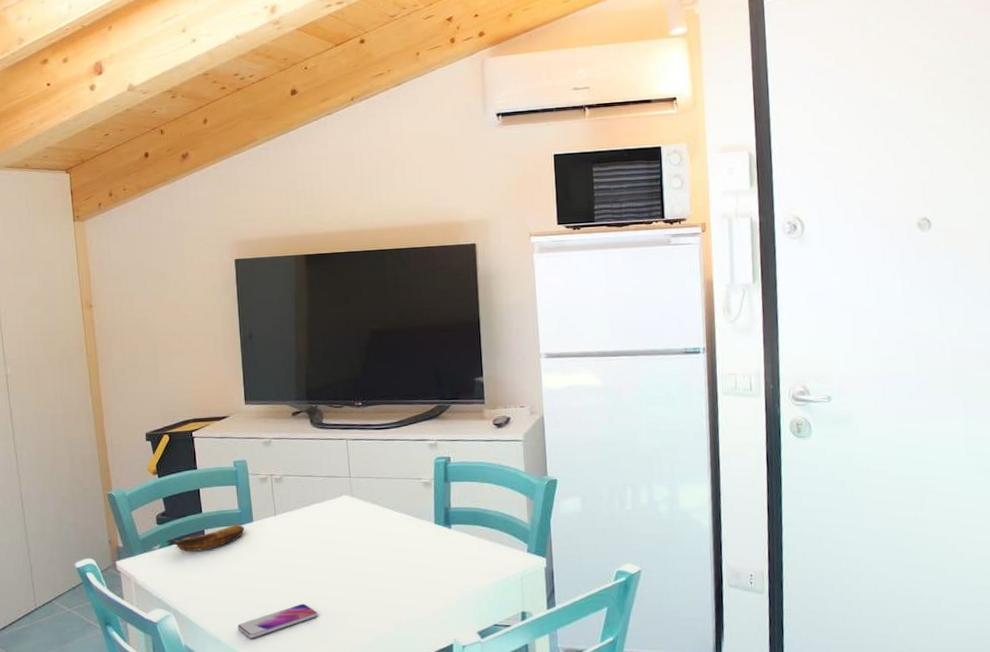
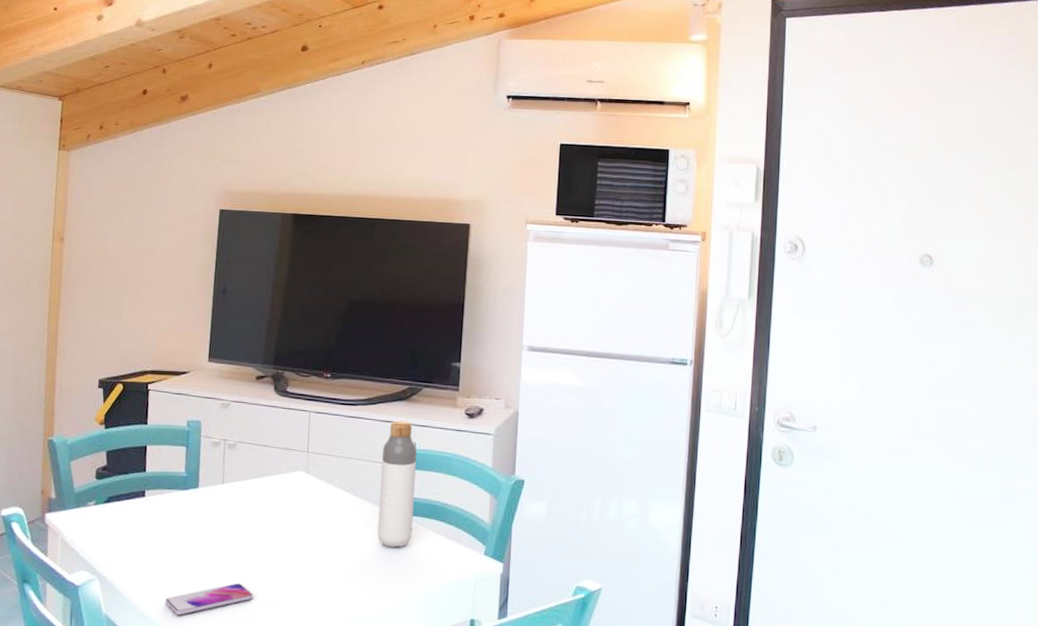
banana: present [165,524,244,551] -> none [101,488,188,513]
bottle: none [419,438,458,555] -> present [377,420,417,548]

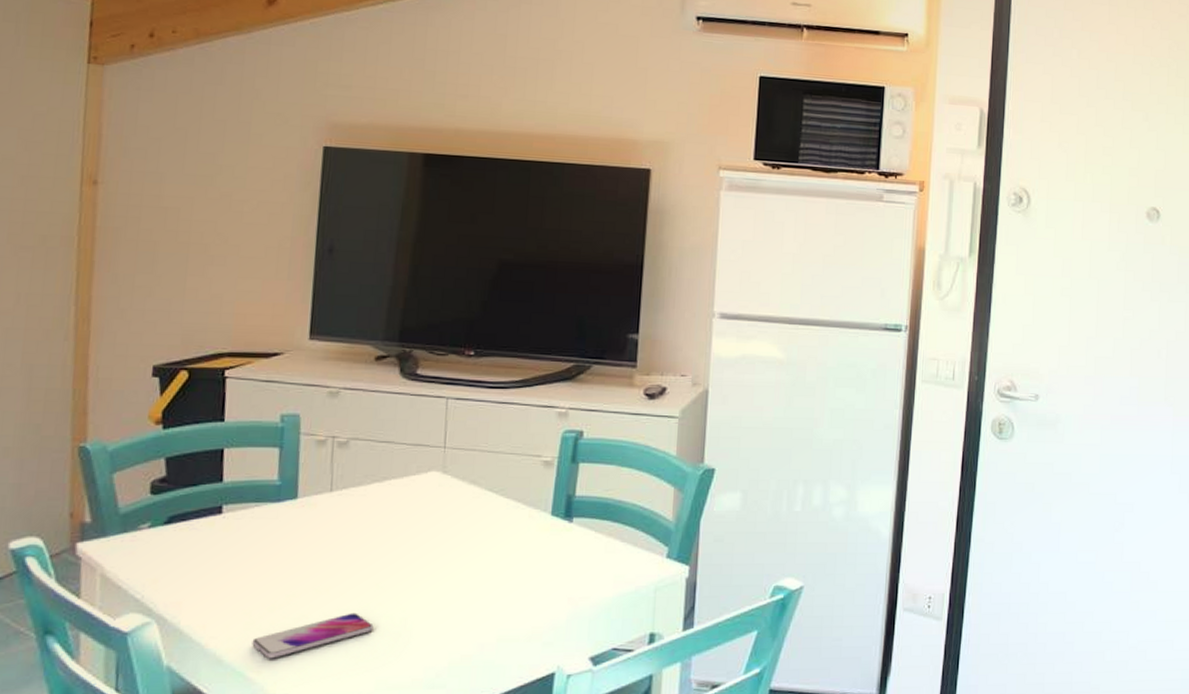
bottle: present [377,420,417,548] -> none [535,405,585,556]

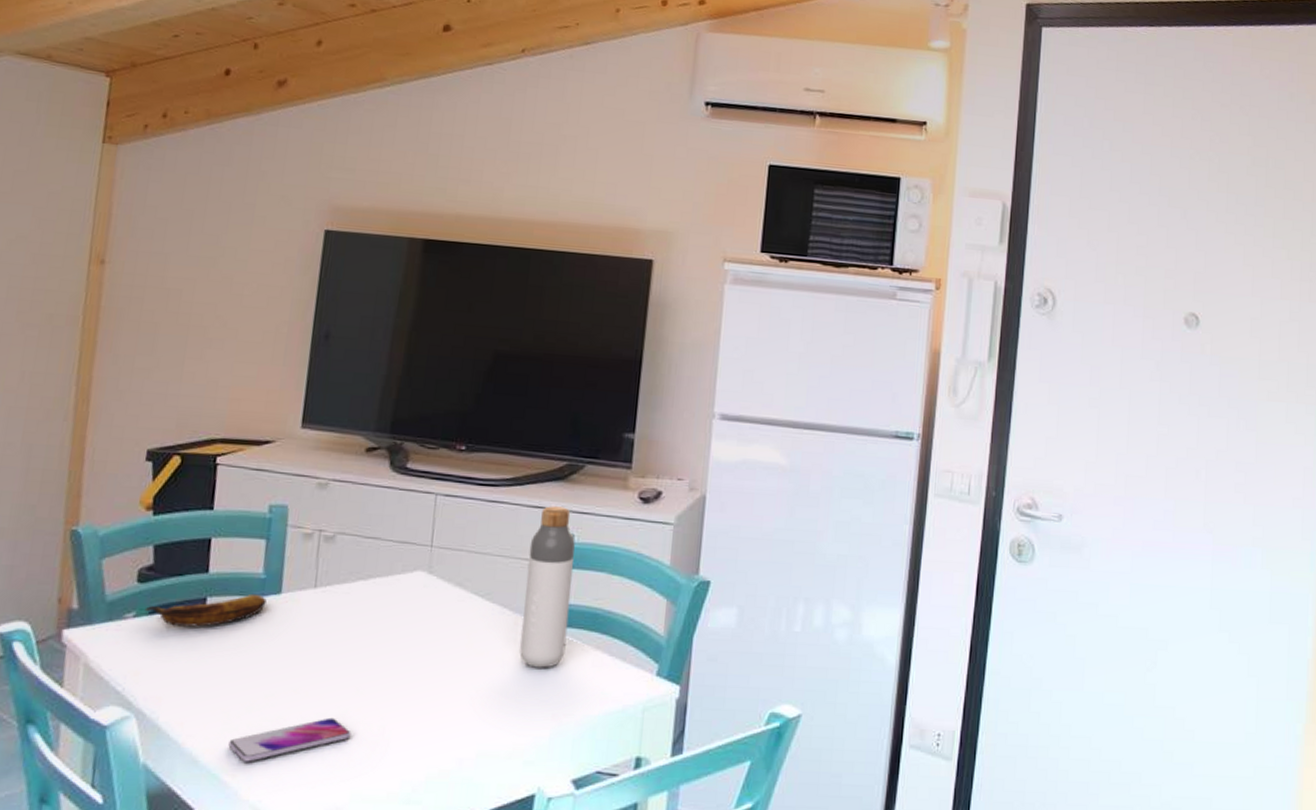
banana: none [159,501,283,534] -> present [144,594,267,627]
bottle: none [535,405,585,556] -> present [519,506,575,668]

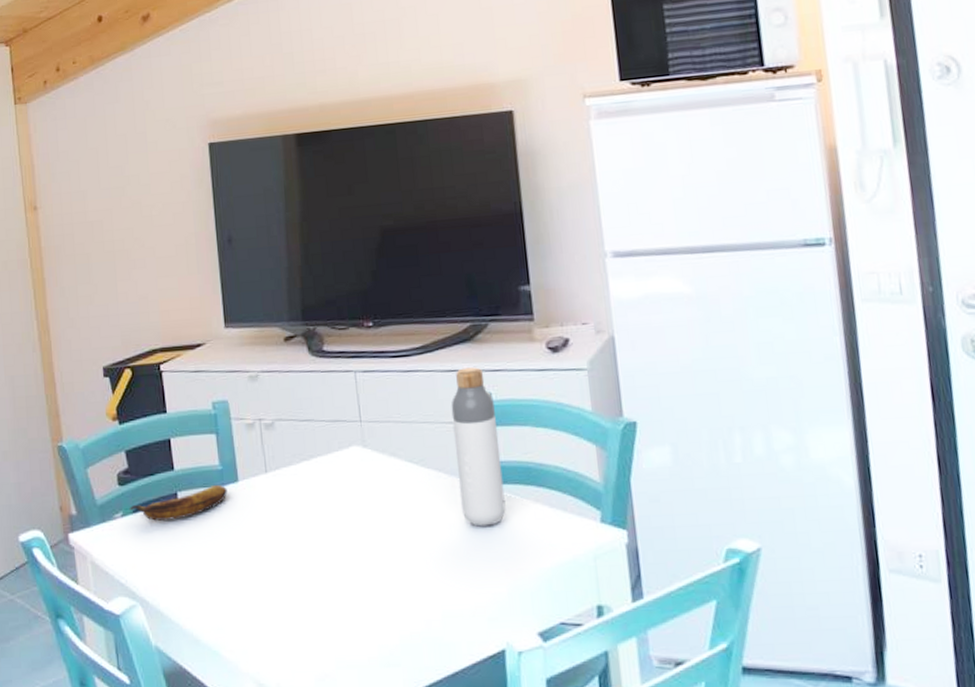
smartphone: present [228,717,351,762] -> none [221,591,325,638]

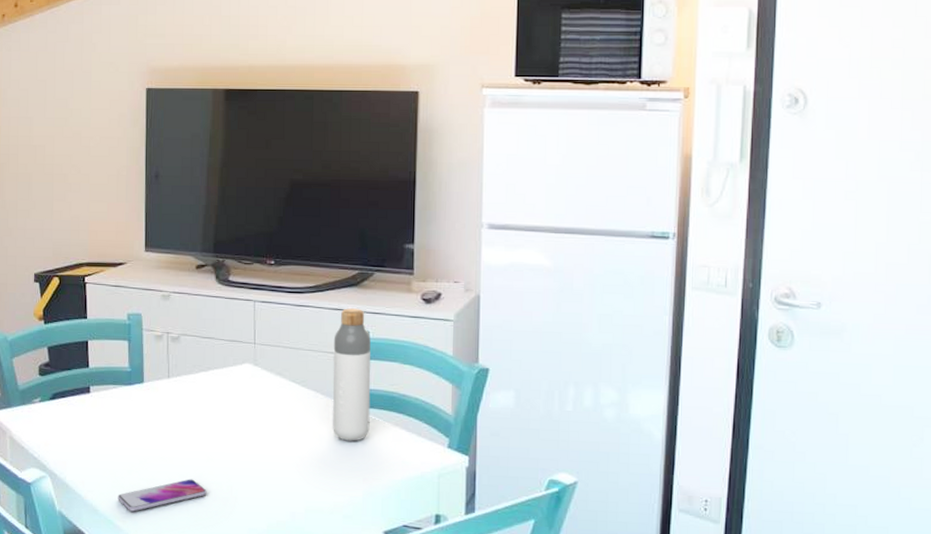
banana: present [129,485,227,521] -> none [46,384,133,409]
smartphone: none [221,591,325,638] -> present [118,479,207,512]

